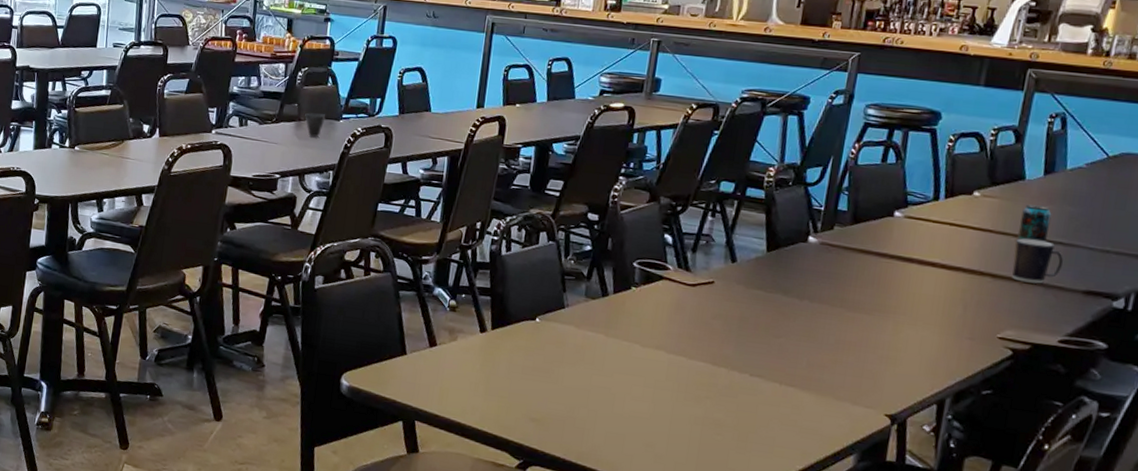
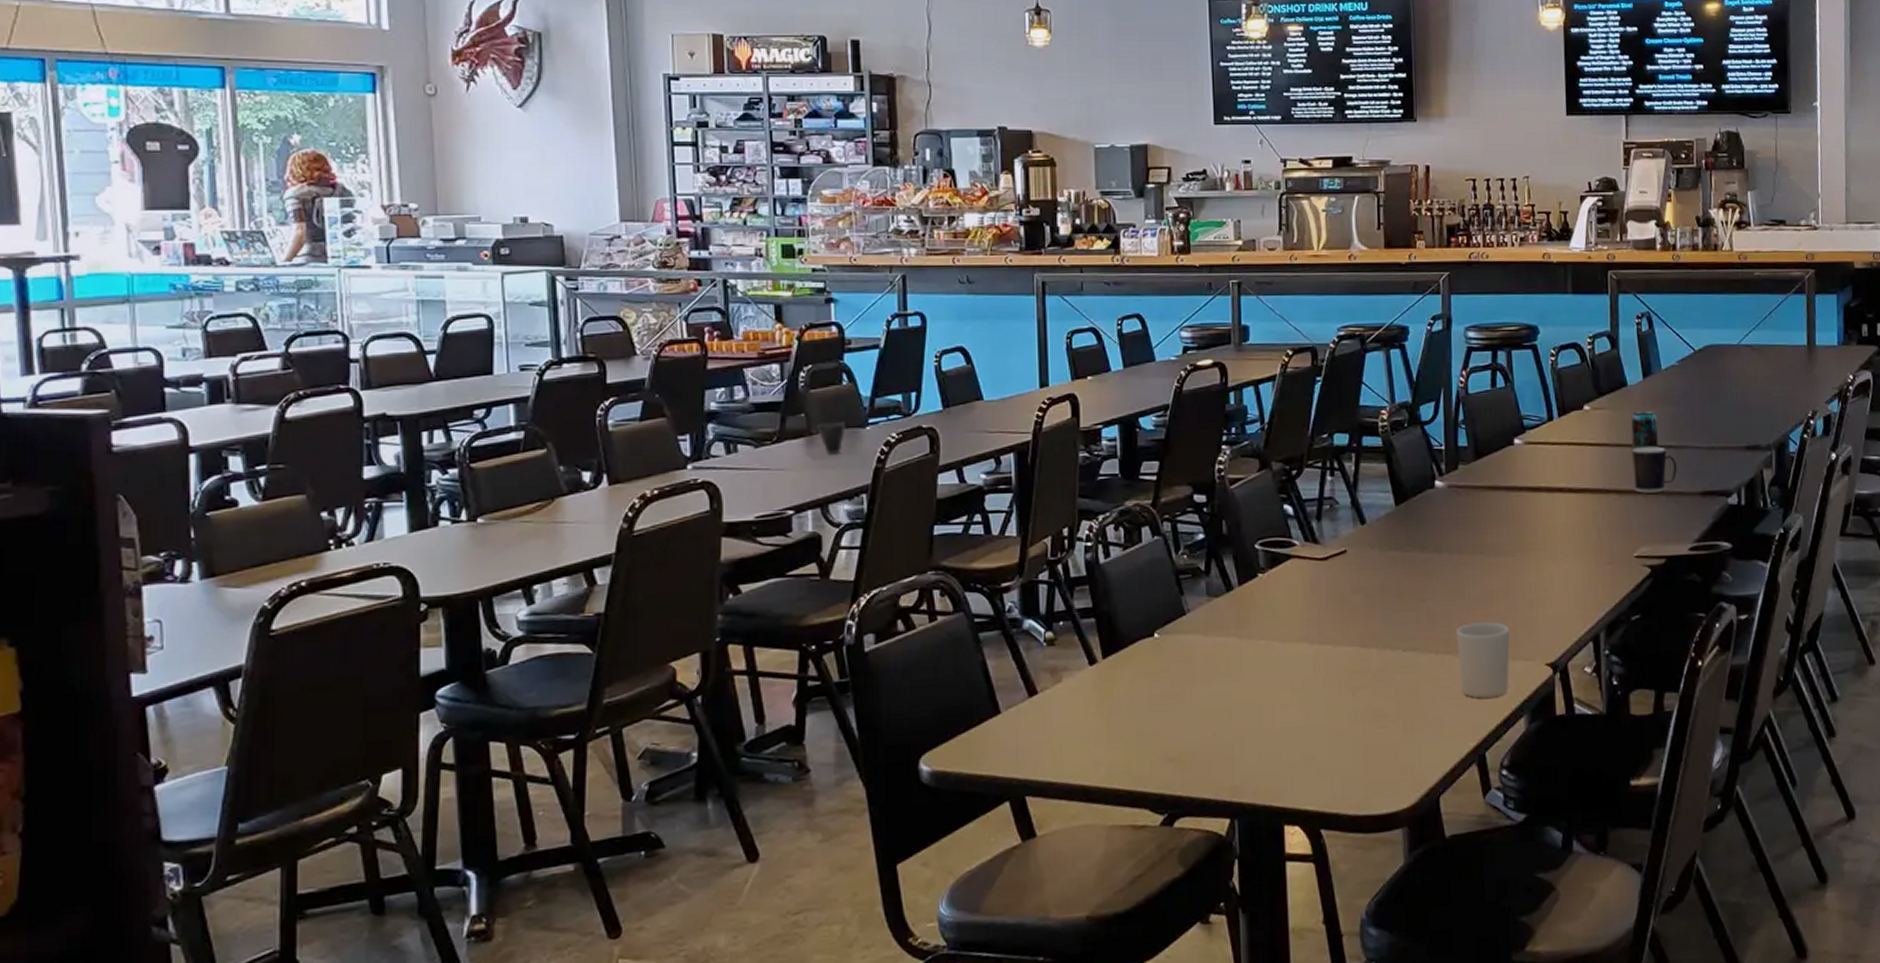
mug: none [798,364,856,433] -> present [1455,622,1510,698]

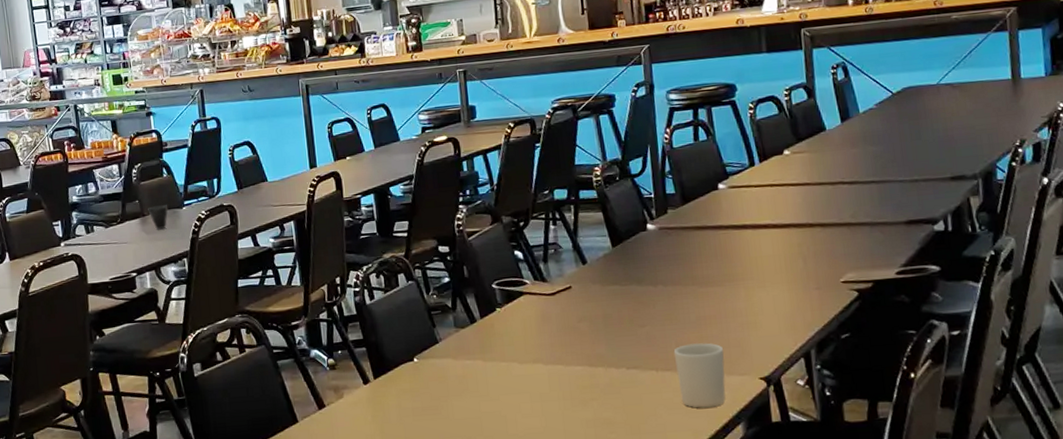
mug: present [1630,446,1677,494] -> none [832,182,880,226]
beverage can: present [1631,409,1659,450] -> none [831,150,860,188]

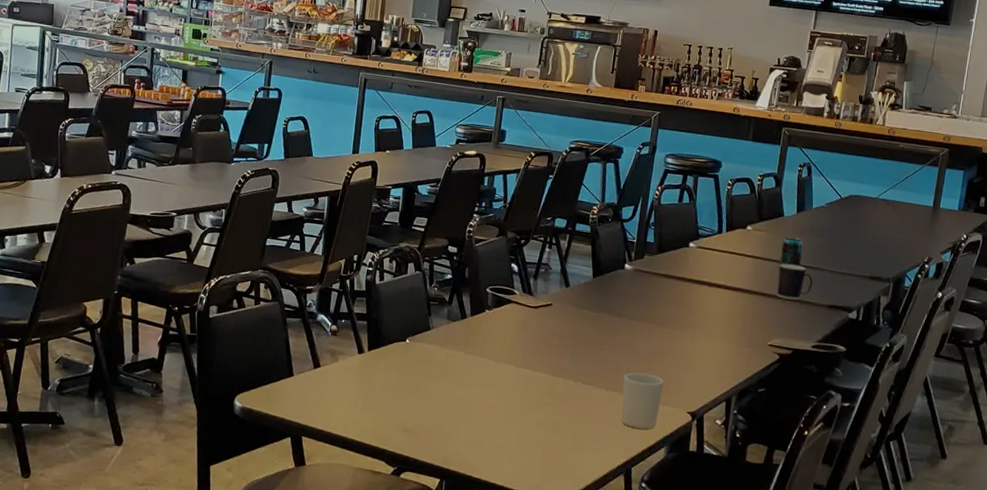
cup: present [148,205,168,229] -> none [199,156,218,178]
beverage can: none [831,150,860,188] -> present [779,236,804,267]
mug: none [832,182,880,226] -> present [777,263,813,300]

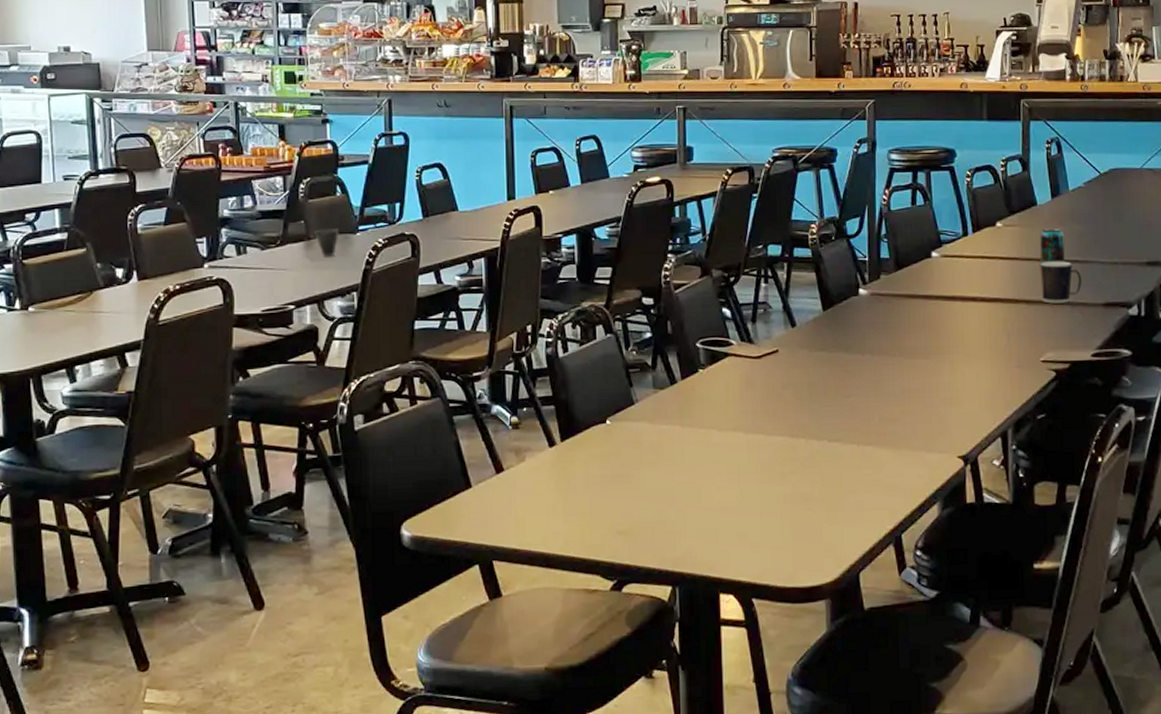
cup: none [199,156,218,178] -> present [315,228,338,256]
mug: present [621,372,664,430] -> none [876,417,926,486]

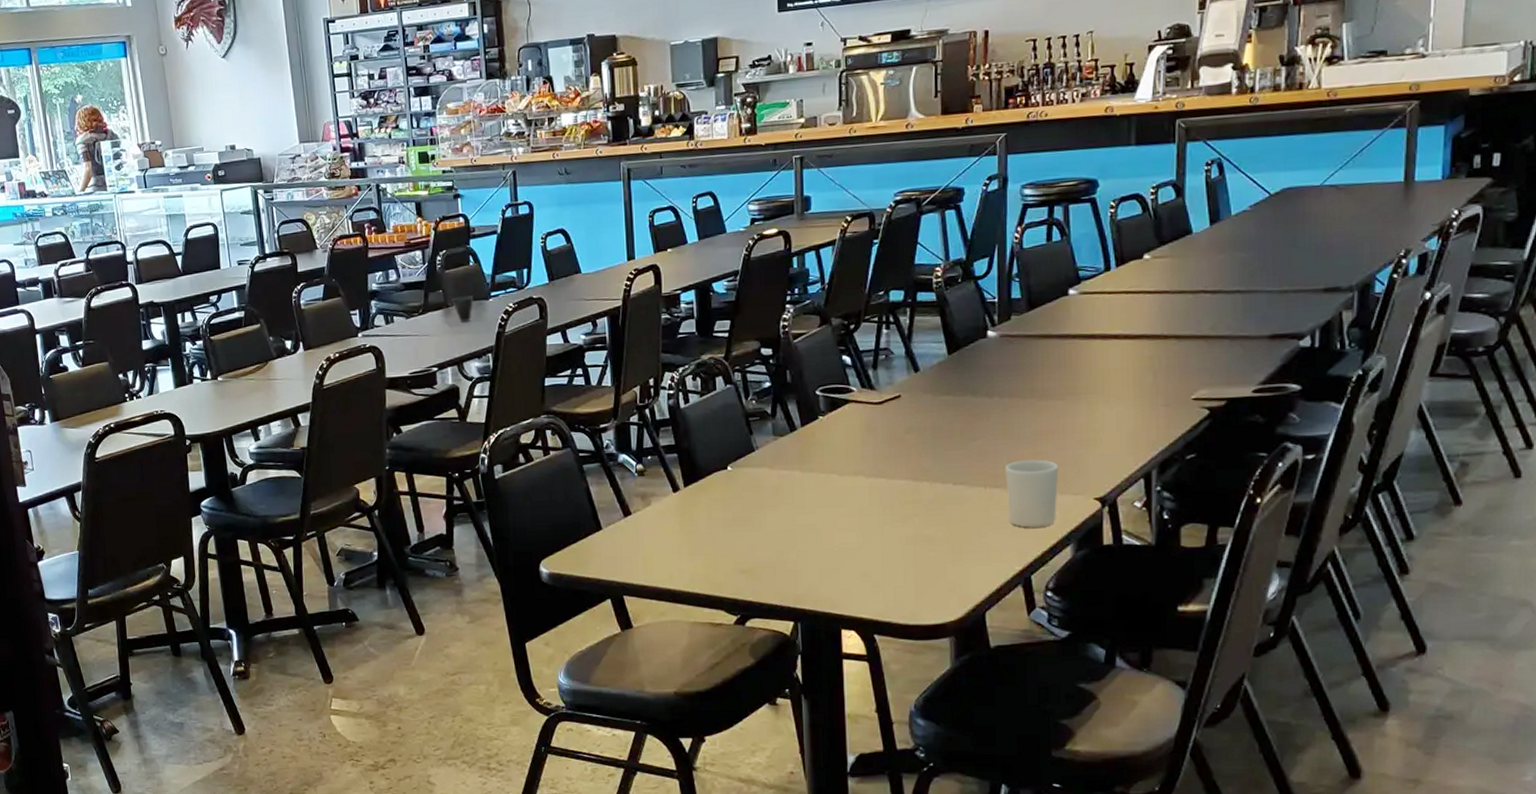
mug: none [876,417,926,486] -> present [1004,459,1059,528]
beverage can: present [1039,227,1065,264] -> none [1194,256,1225,297]
mug: present [1039,261,1082,304] -> none [1193,292,1243,338]

